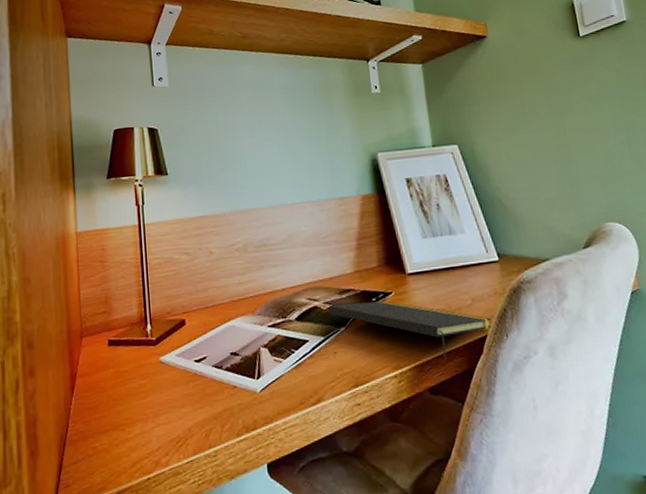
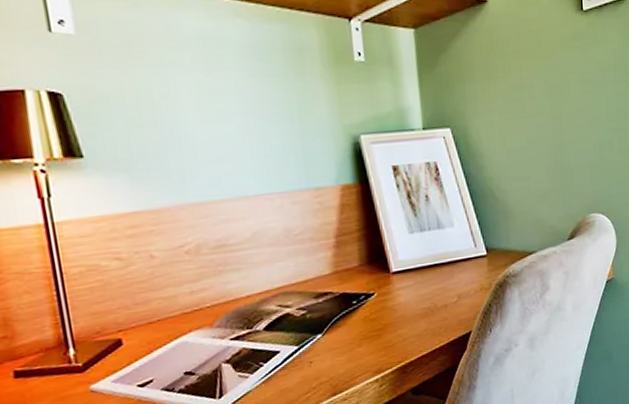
notepad: present [328,301,492,361] -> none [302,303,477,360]

